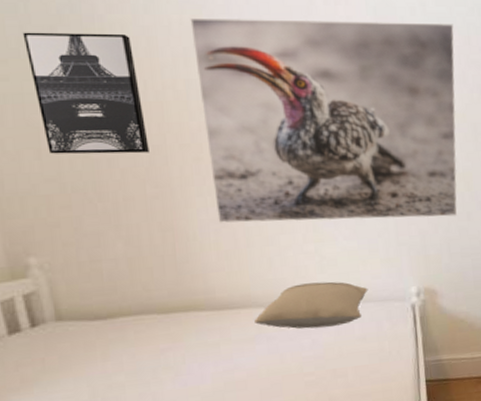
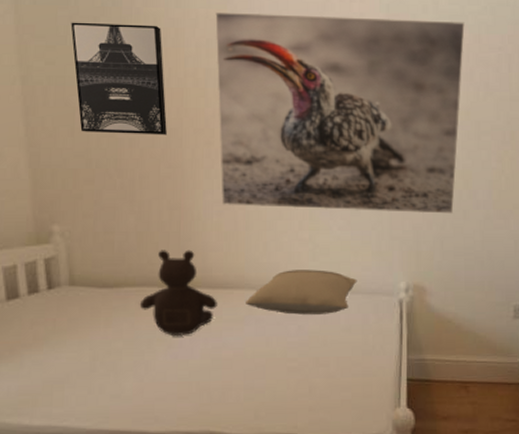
teddy bear: none [138,272,225,363] -> present [139,250,217,337]

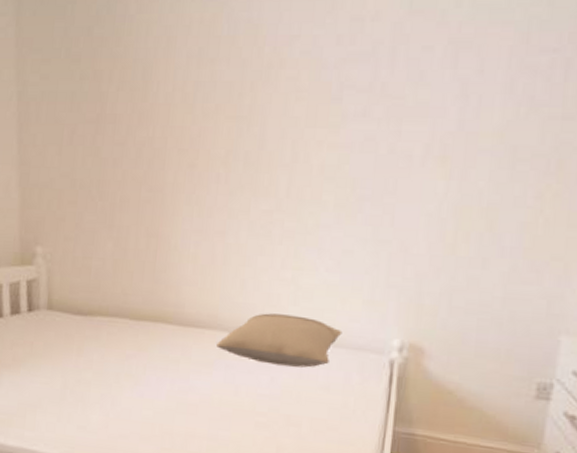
wall art: present [71,22,167,135] -> none [66,33,153,156]
teddy bear: present [139,250,217,337] -> none [110,280,188,374]
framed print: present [215,12,465,214] -> none [200,15,510,261]

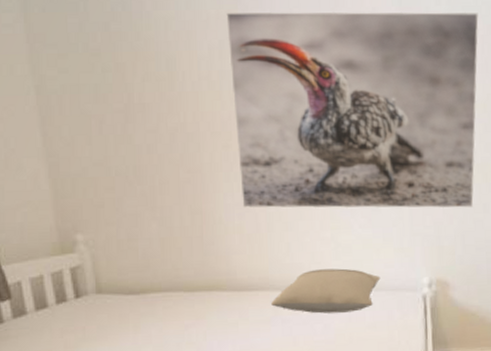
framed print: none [200,15,510,261] -> present [226,11,479,209]

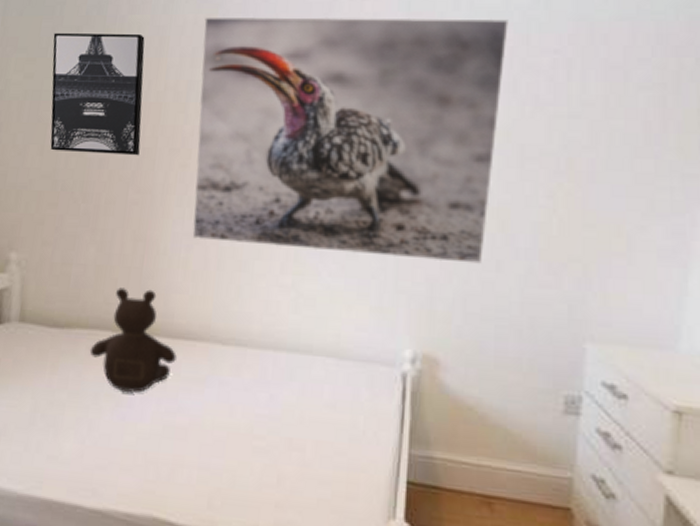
wall art: none [81,28,184,141] -> present [50,32,145,156]
teddy bear: none [166,253,243,340] -> present [89,287,177,394]
pillow: present [271,268,381,314] -> none [209,322,349,383]

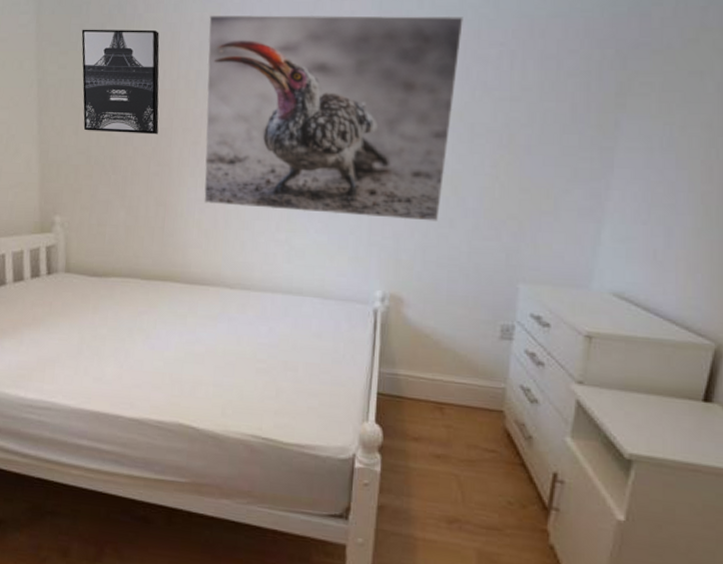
teddy bear: present [89,287,177,394] -> none [123,244,194,328]

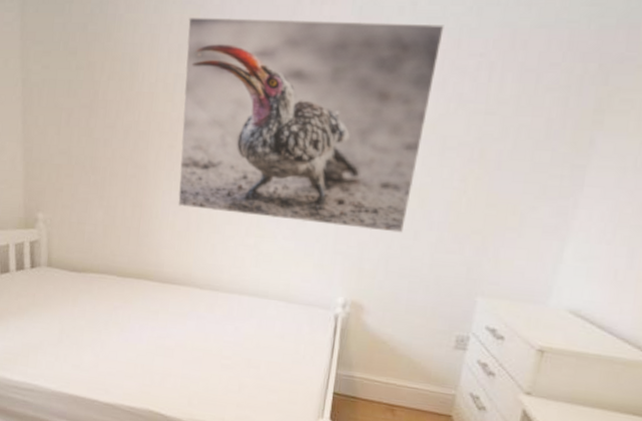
wall art: present [81,29,160,135] -> none [64,28,139,137]

